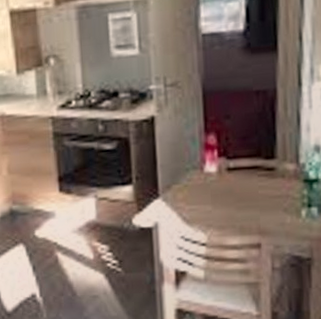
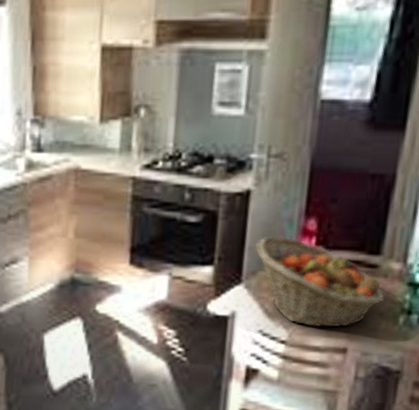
fruit basket: none [165,152,286,229] -> present [255,236,385,328]

